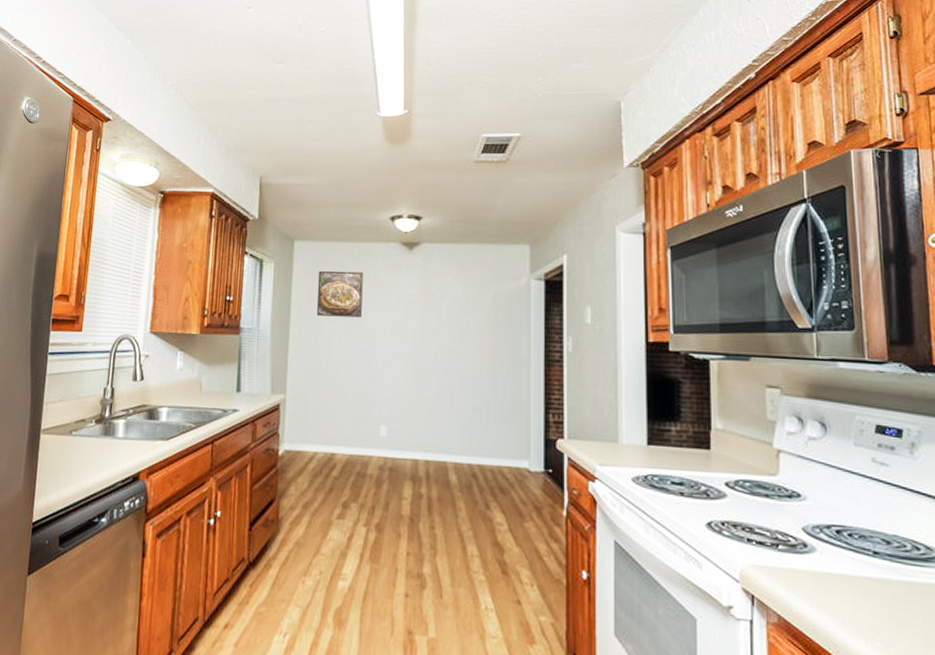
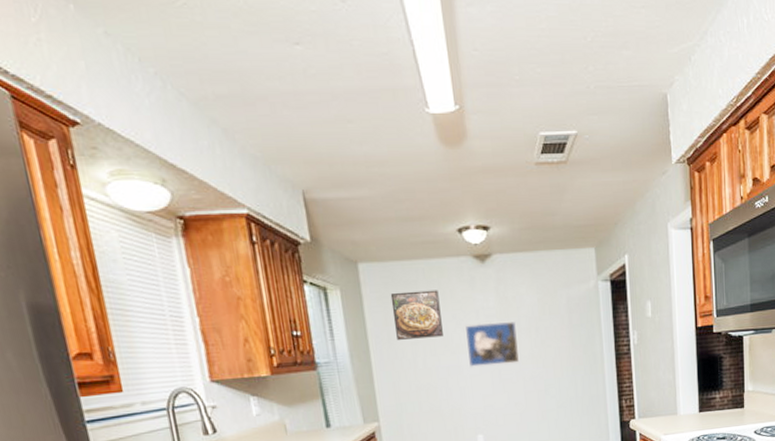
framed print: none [383,308,436,355] -> present [466,322,519,367]

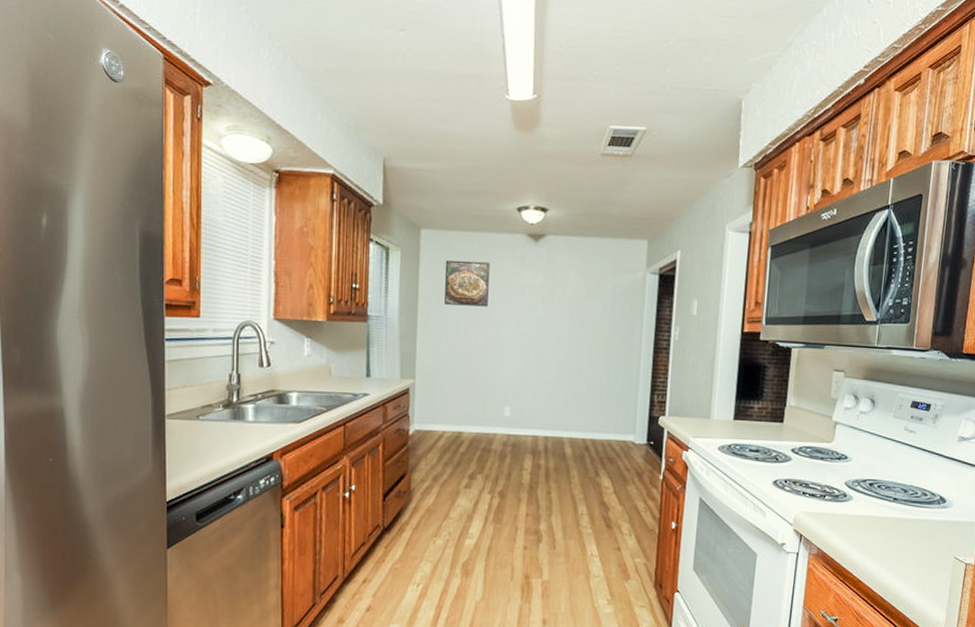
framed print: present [466,322,519,367] -> none [508,299,559,342]

